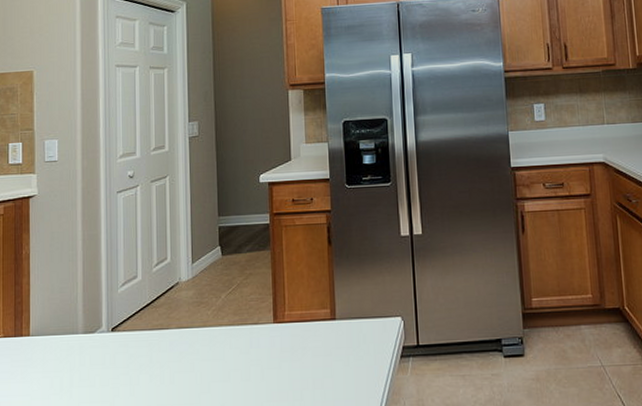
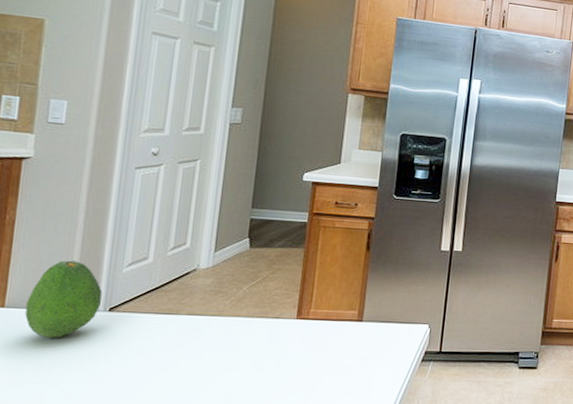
fruit: none [46,286,104,362] -> present [25,260,102,338]

